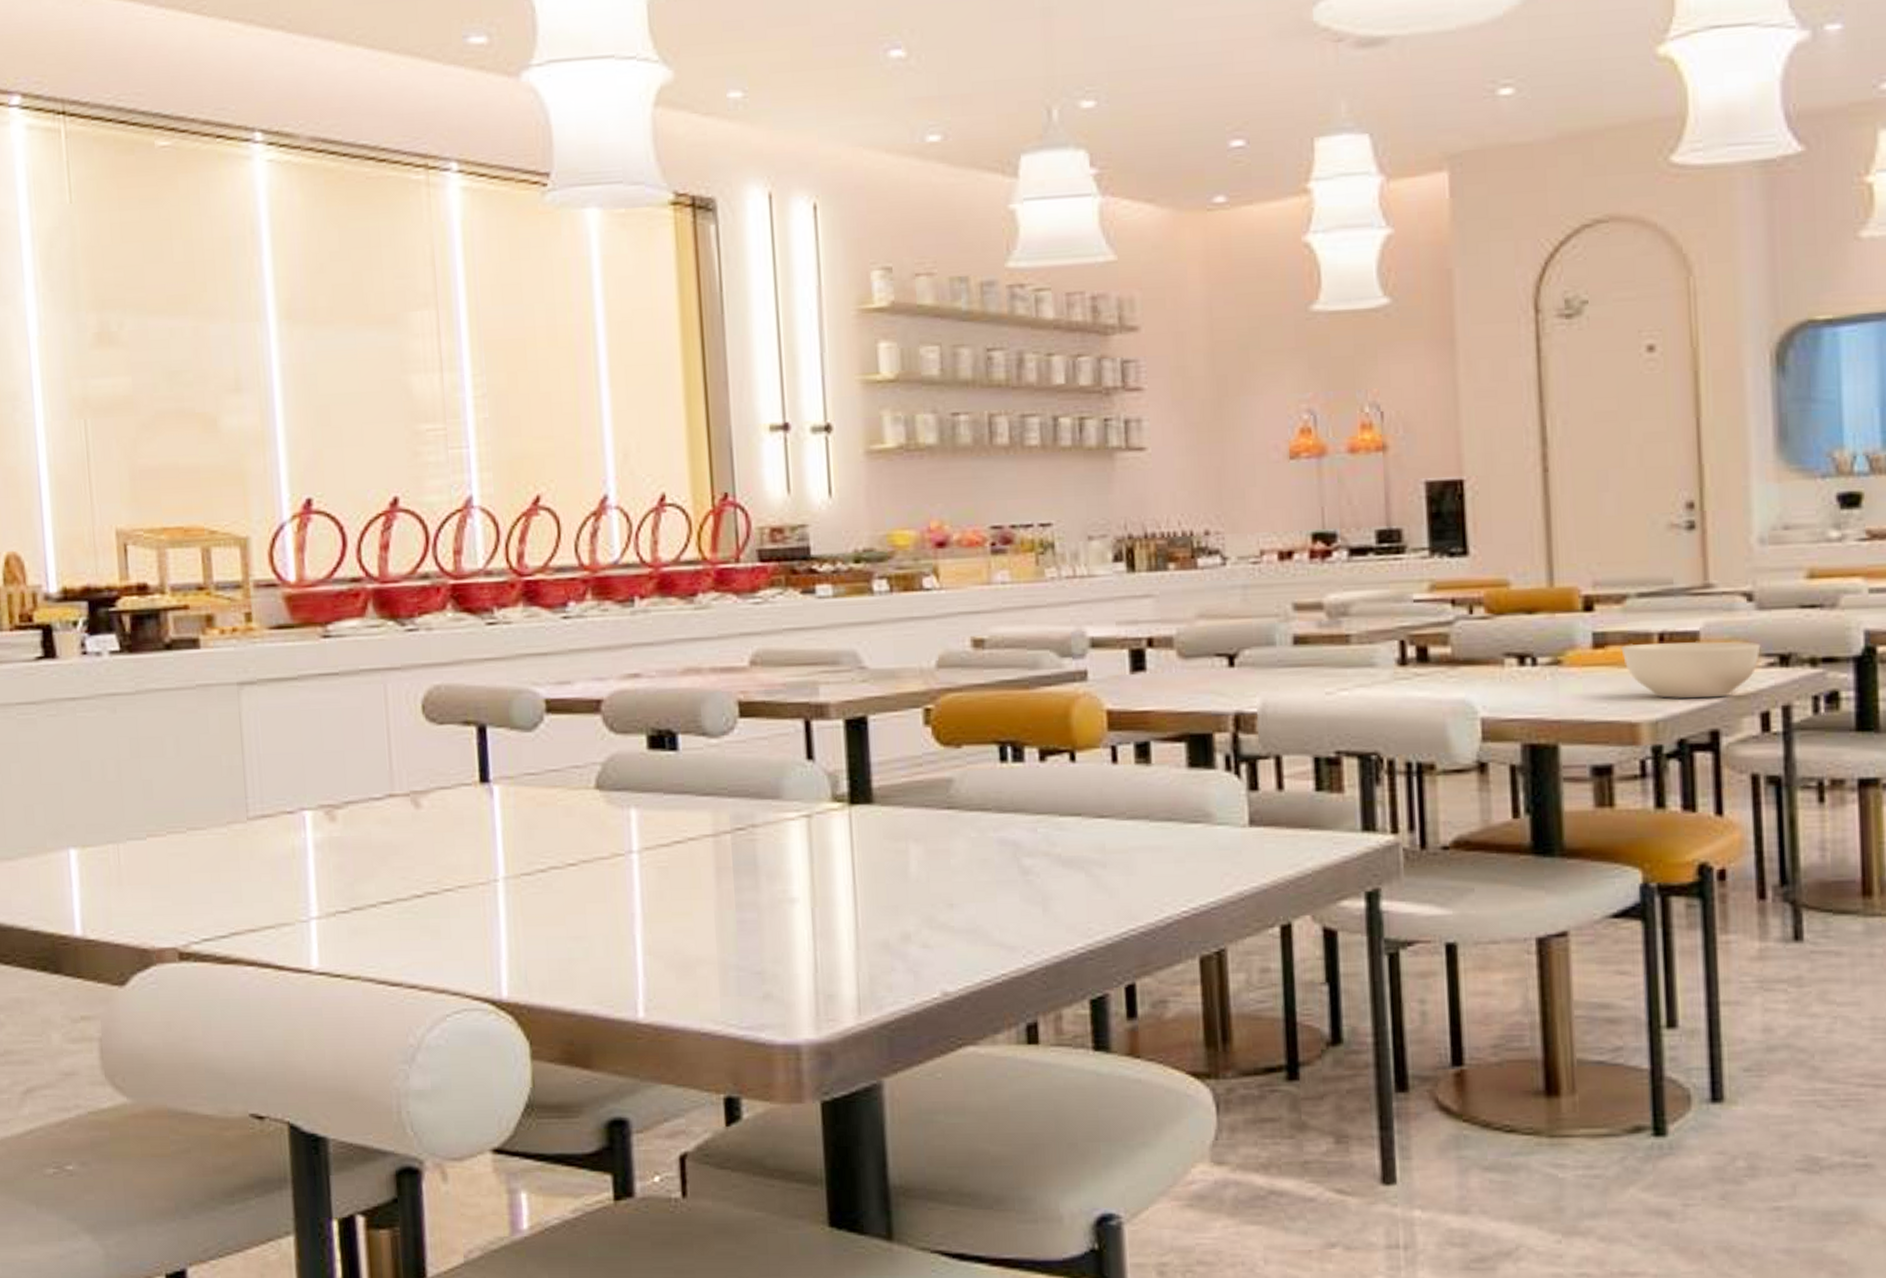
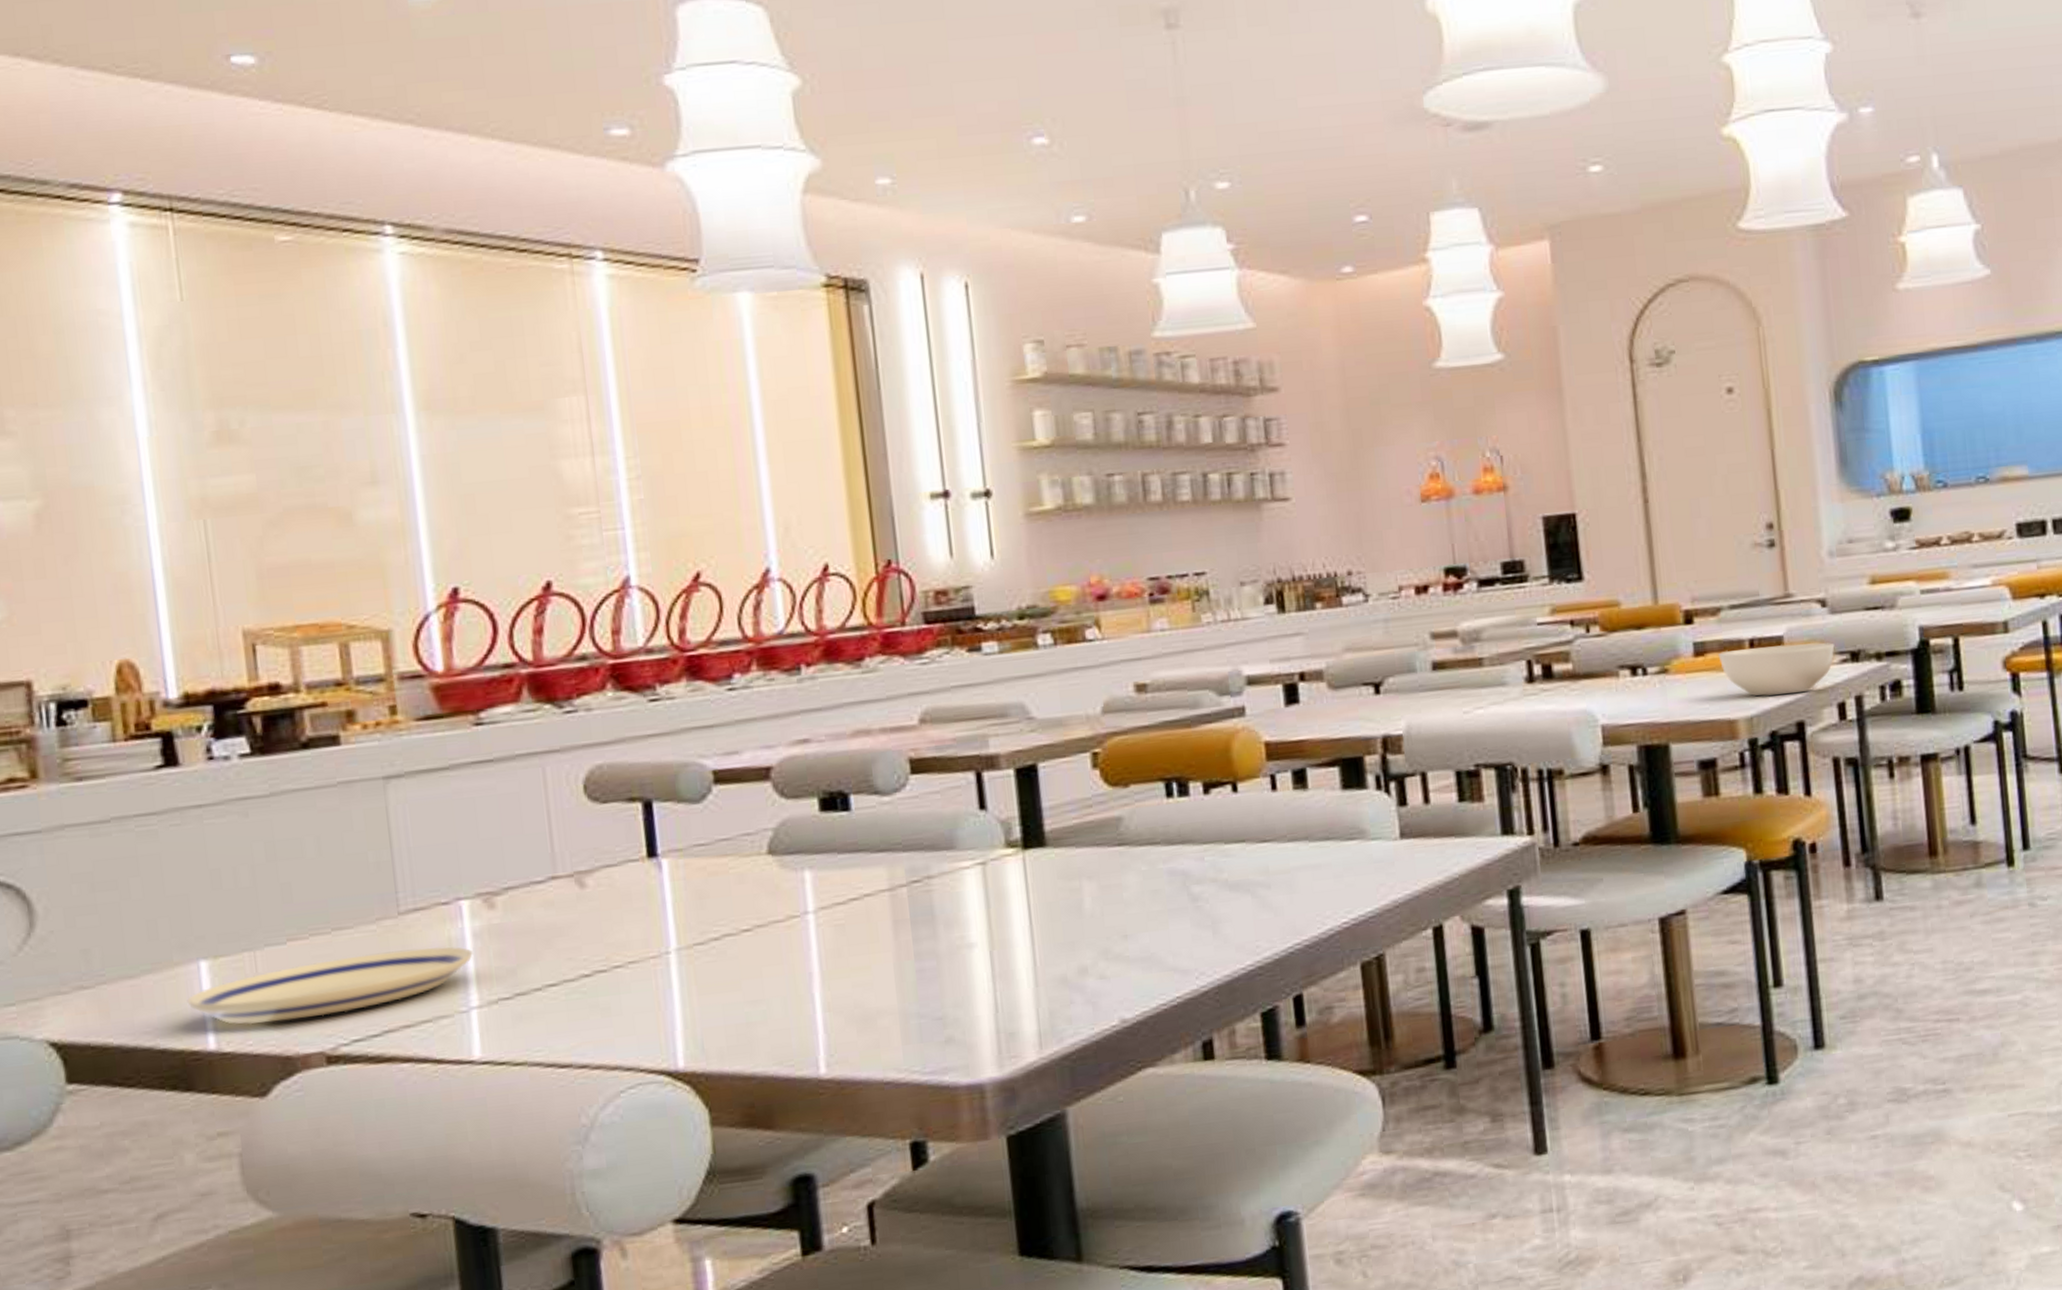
plate: none [57,855,315,915] -> present [187,947,474,1025]

